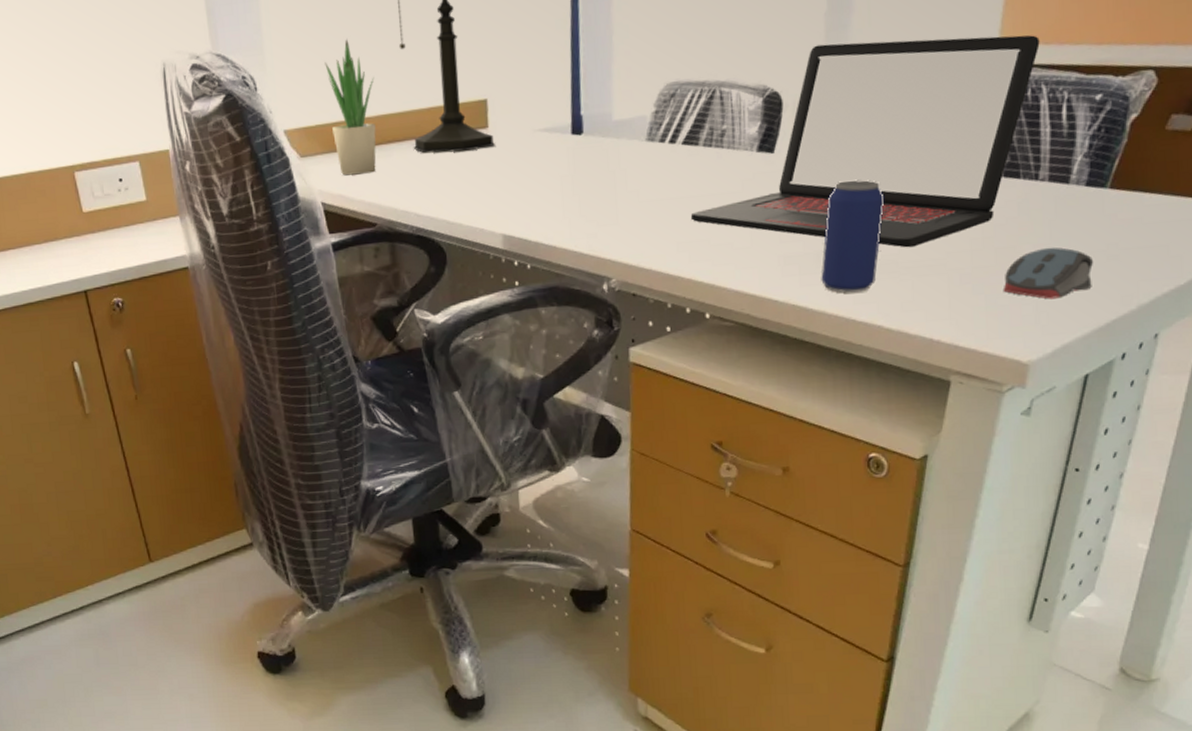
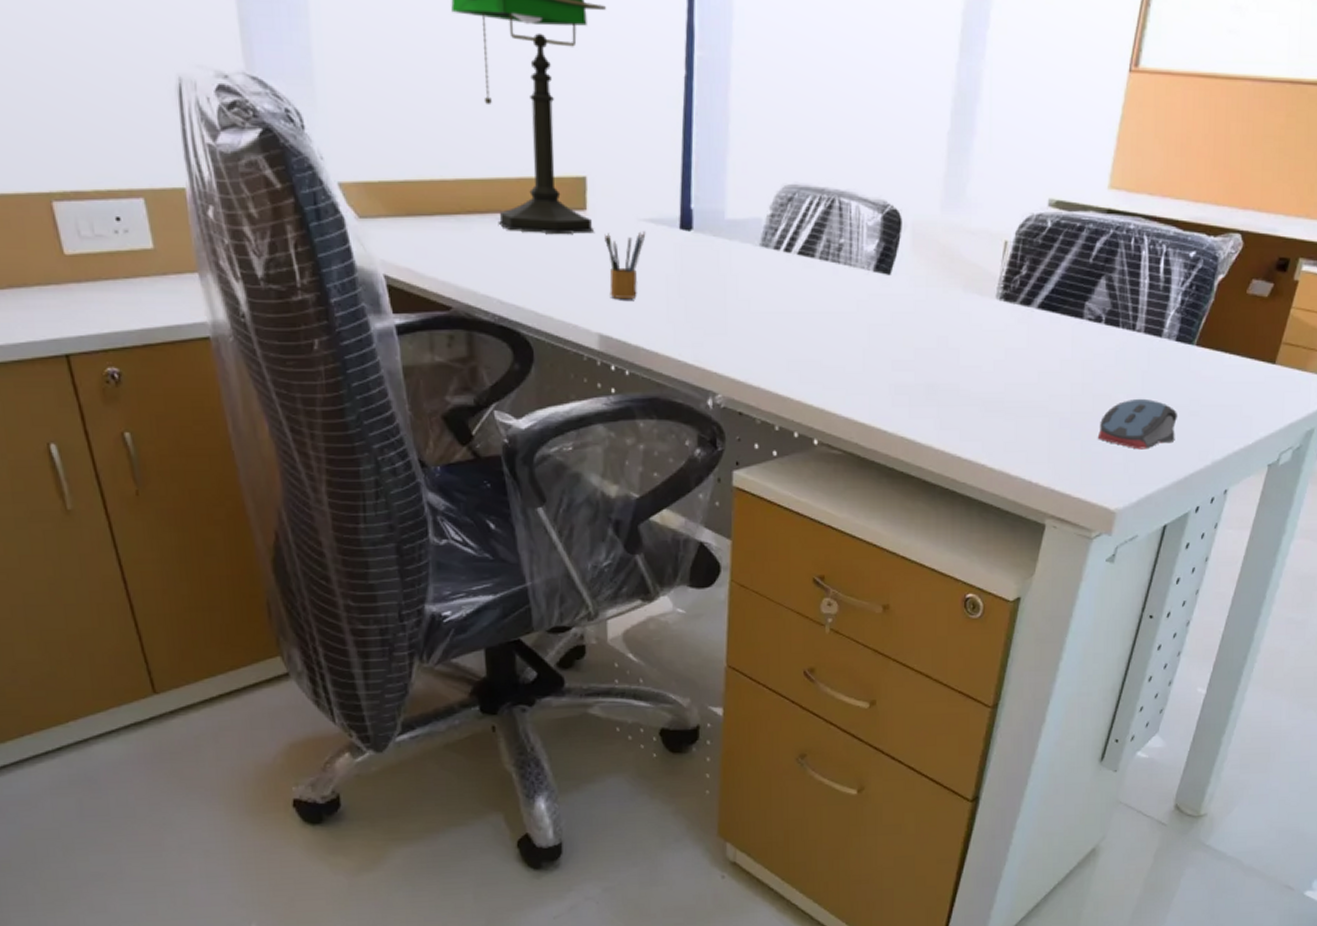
potted plant: present [324,39,376,176] -> none [392,82,454,247]
pencil box: none [505,140,541,202] -> present [604,231,646,299]
laptop: present [690,35,1040,248] -> none [803,165,1145,387]
beverage can: present [821,179,885,293] -> none [930,312,995,429]

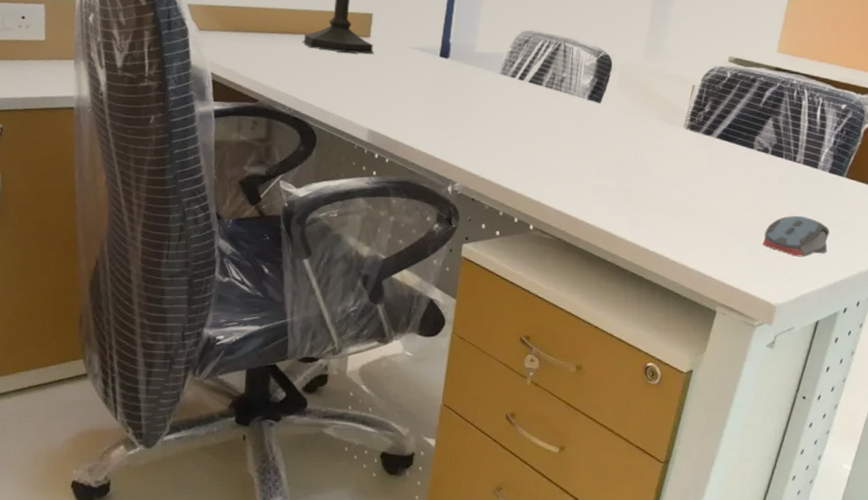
pencil box: present [604,231,646,299] -> none [380,55,413,105]

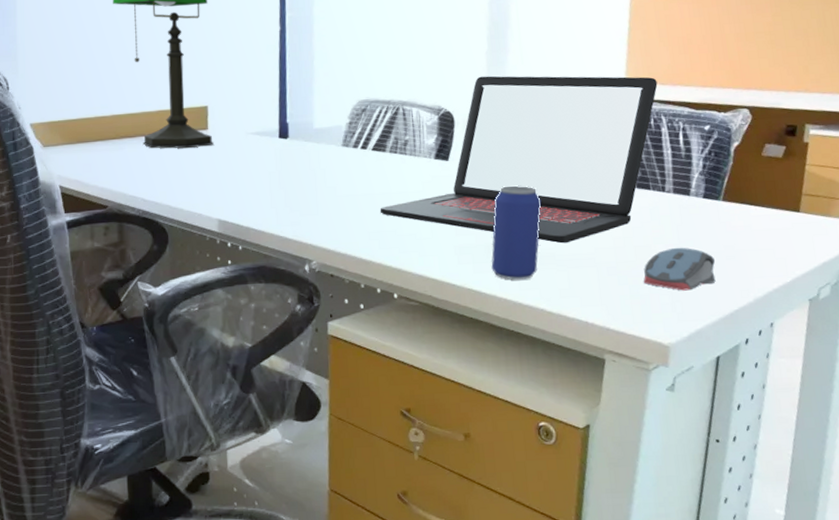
laptop: none [528,25,806,198] -> present [380,76,658,244]
beverage can: none [625,135,682,227] -> present [491,185,542,280]

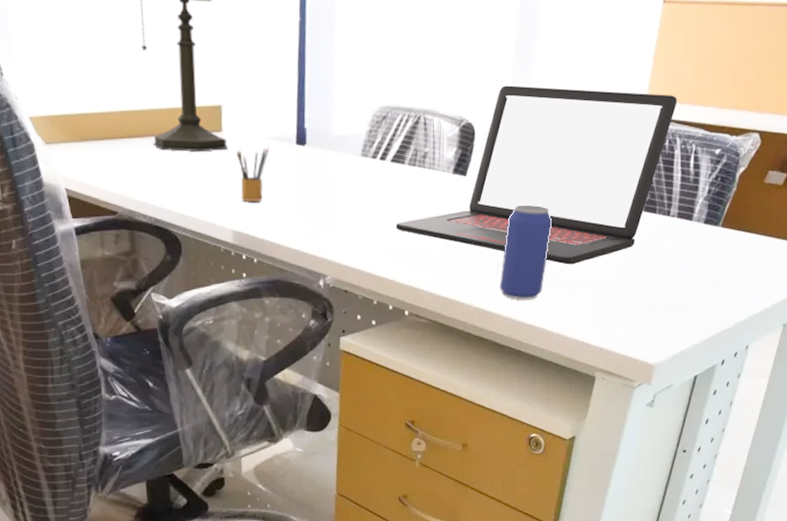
pencil box: none [222,141,253,192] -> present [236,147,269,202]
computer mouse: present [644,247,716,291] -> none [639,271,707,314]

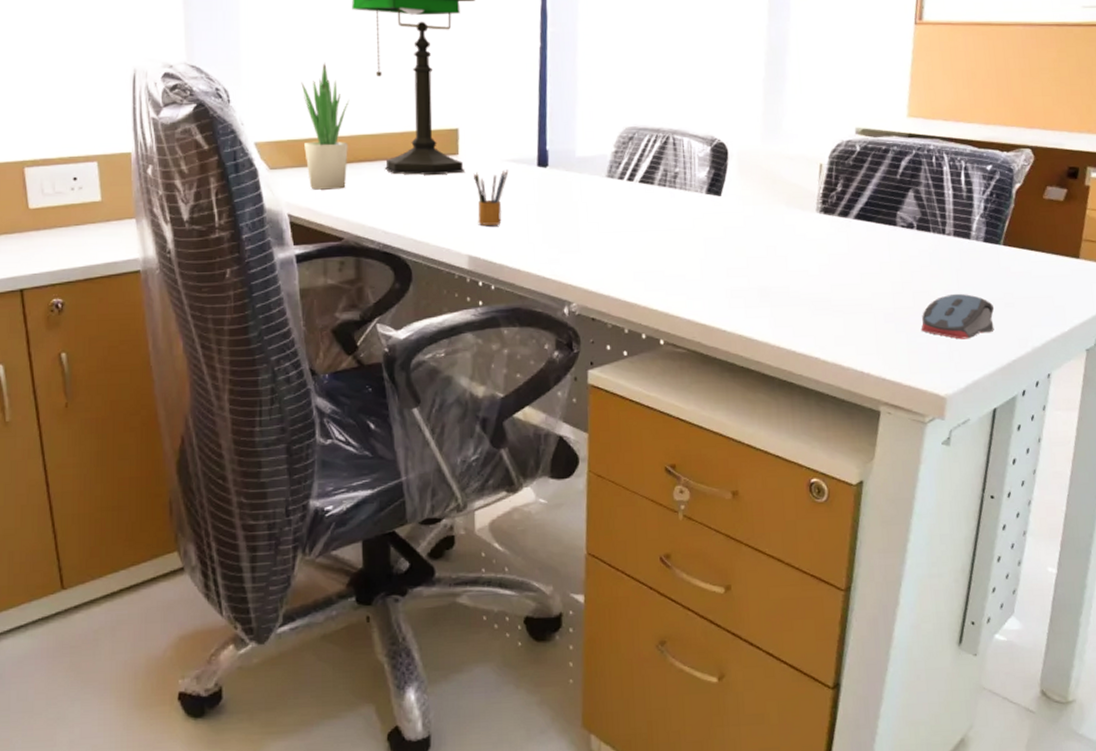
potted plant: none [70,35,118,165] -> present [301,63,350,190]
laptop: present [395,85,677,265] -> none [646,105,940,288]
beverage can: present [499,204,553,300] -> none [764,224,818,326]
computer mouse: none [639,271,707,314] -> present [921,293,995,340]

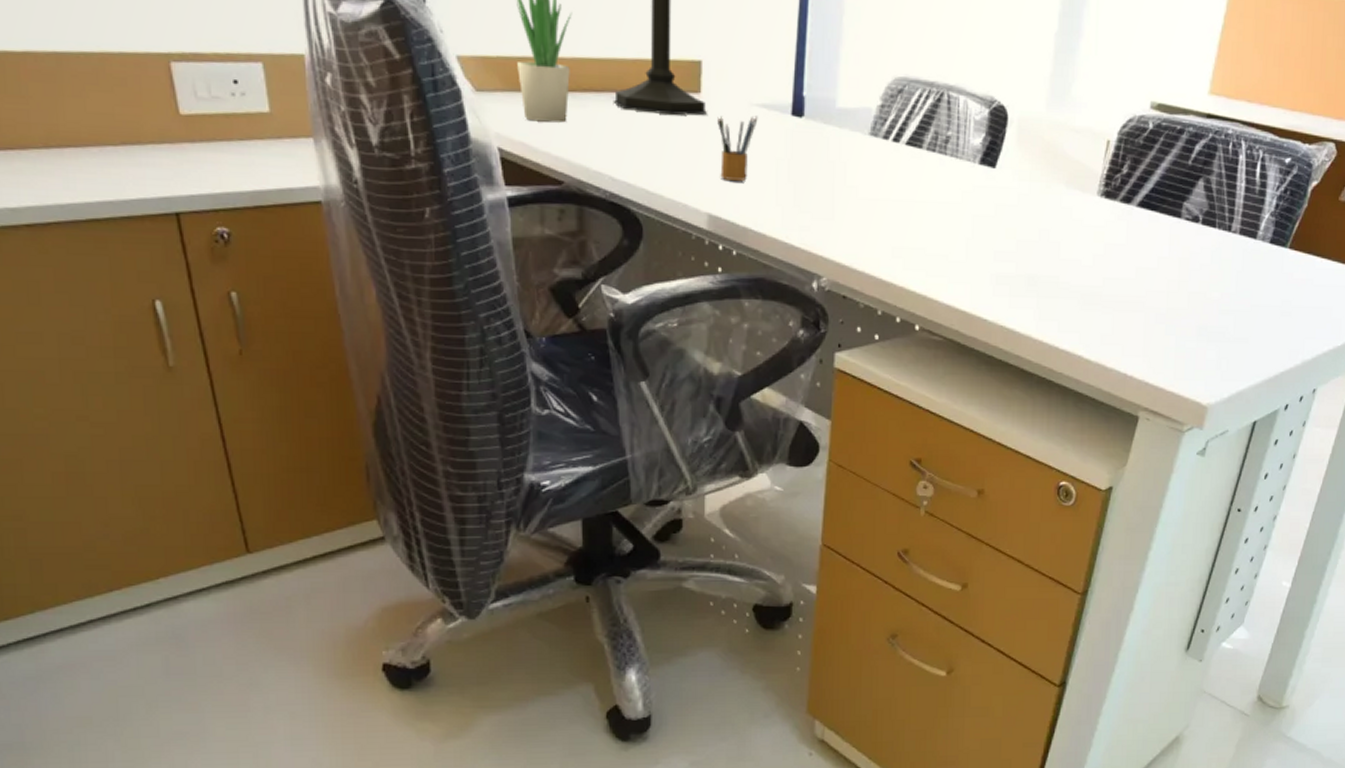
computer mouse: present [921,293,995,340] -> none [1193,297,1270,347]

